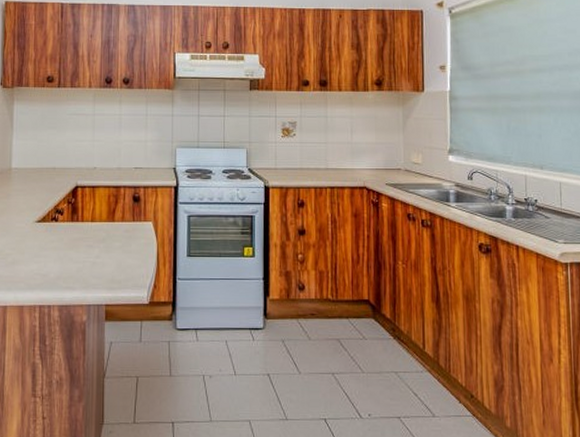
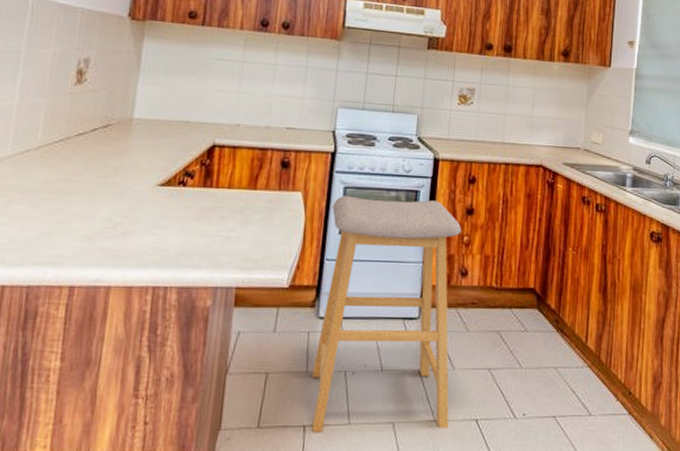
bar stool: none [175,223,300,428] -> present [311,195,462,432]

